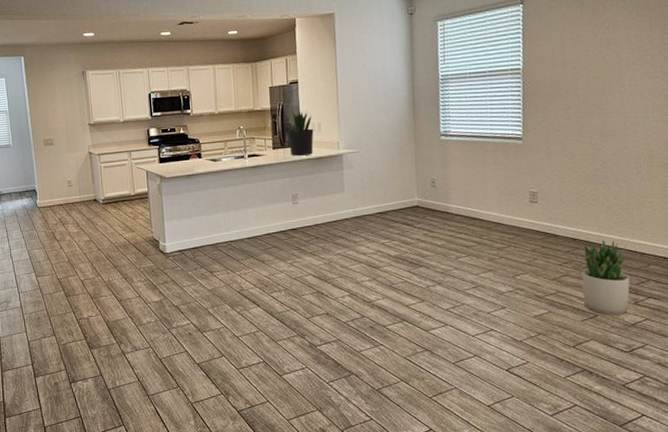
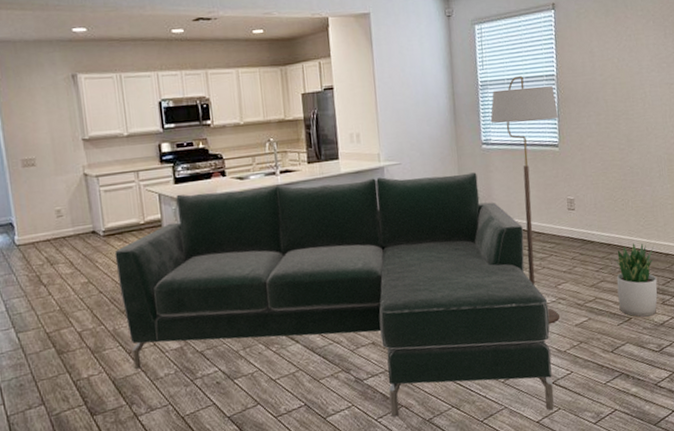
sofa: none [111,162,507,396] -> present [114,172,554,417]
planter: present [287,109,314,157] -> none [323,118,353,172]
floor lamp: none [450,70,523,313] -> present [490,76,560,325]

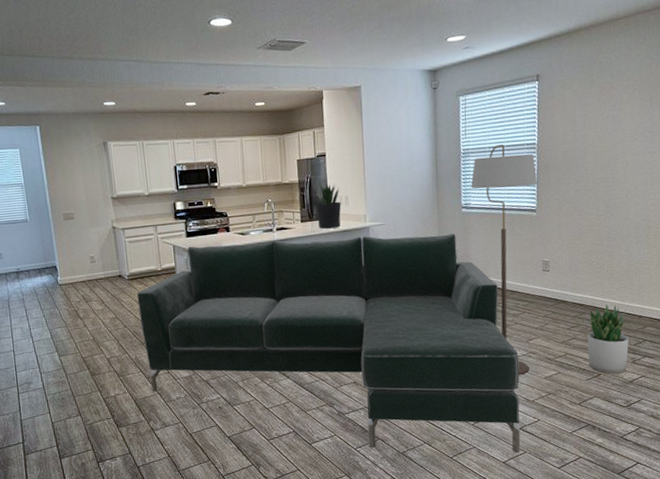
planter: none [323,118,353,172] -> present [315,182,342,230]

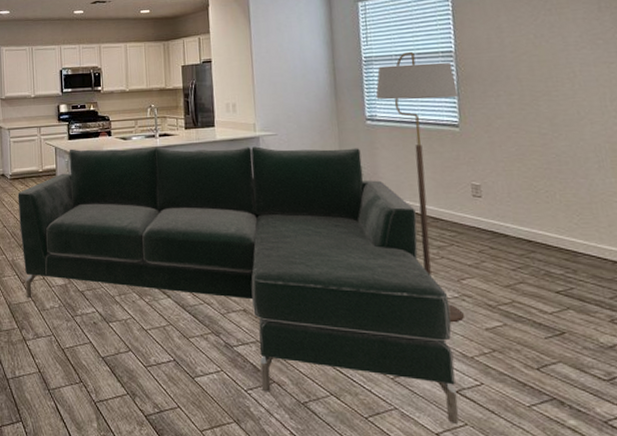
planter: present [315,182,342,230] -> none [200,88,229,138]
planter: present [586,305,629,374] -> none [537,244,603,334]

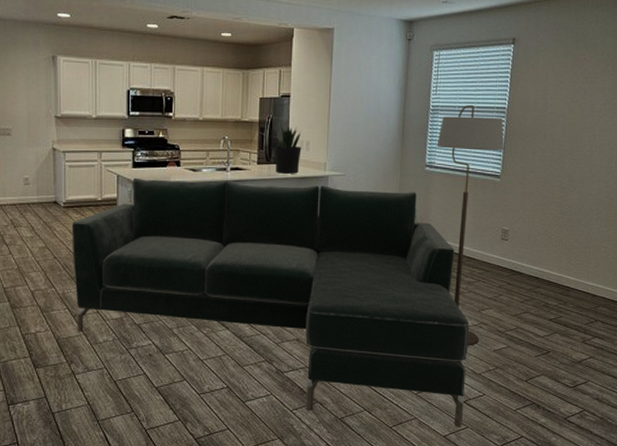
planter: none [200,88,229,138] -> present [274,124,302,175]

